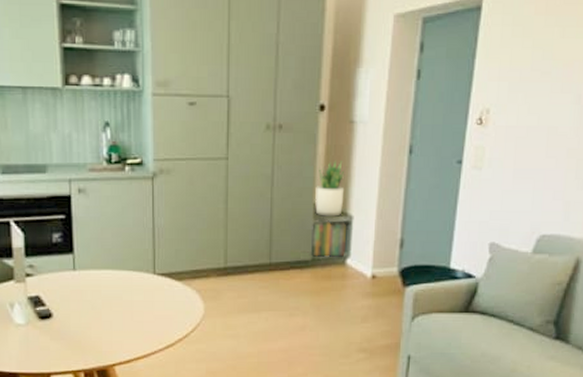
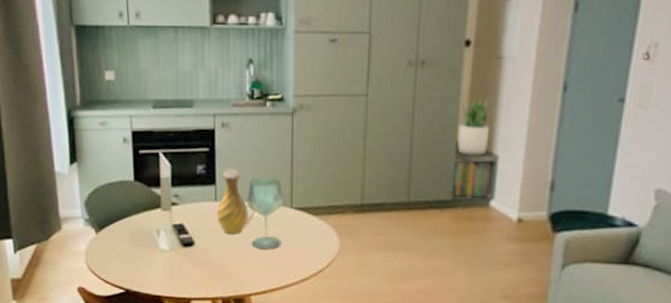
vase: none [75,235,117,304] -> present [216,168,256,234]
wine glass: none [108,243,146,318] -> present [247,177,284,250]

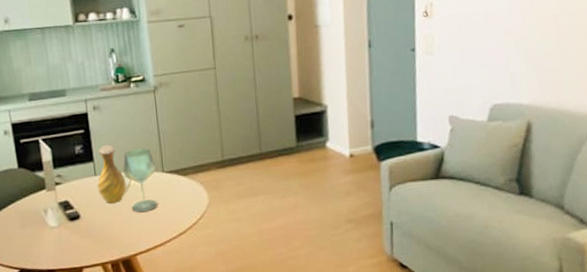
books: present [448,157,492,198] -> none [292,109,326,144]
planter: present [457,97,491,156] -> none [292,59,318,108]

